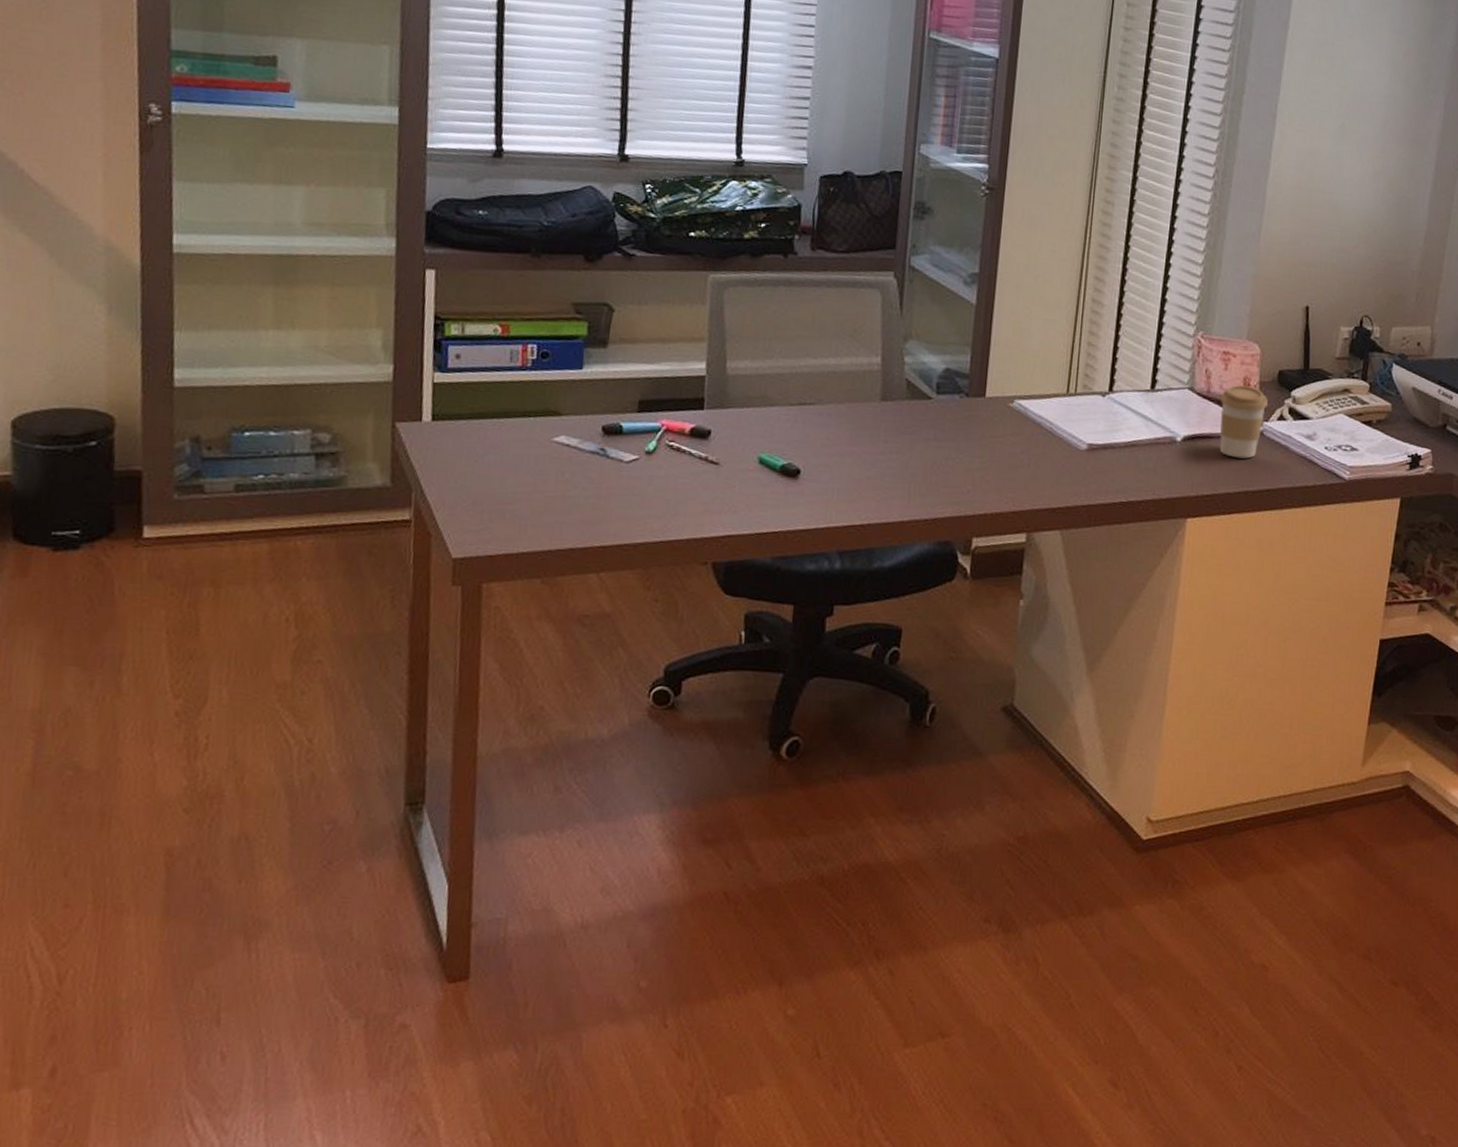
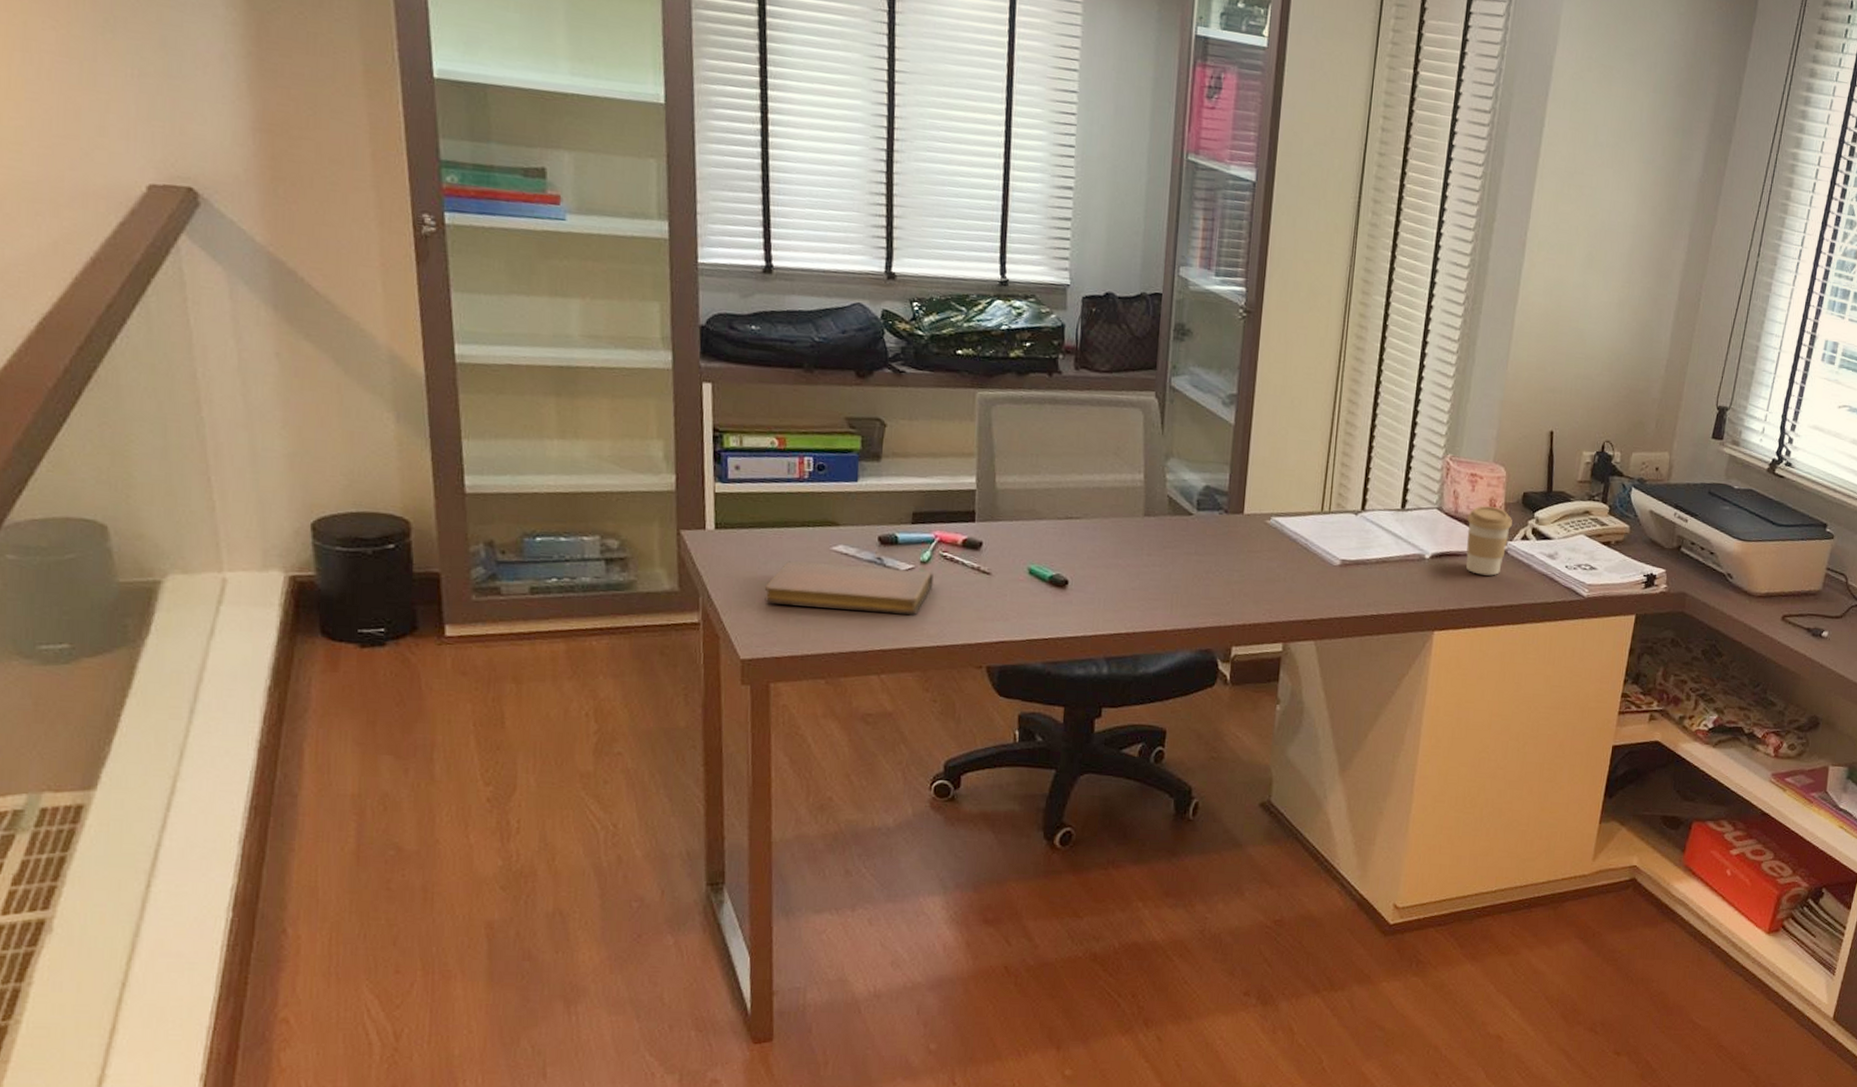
notebook: none [480,453,659,508] -> present [764,561,934,615]

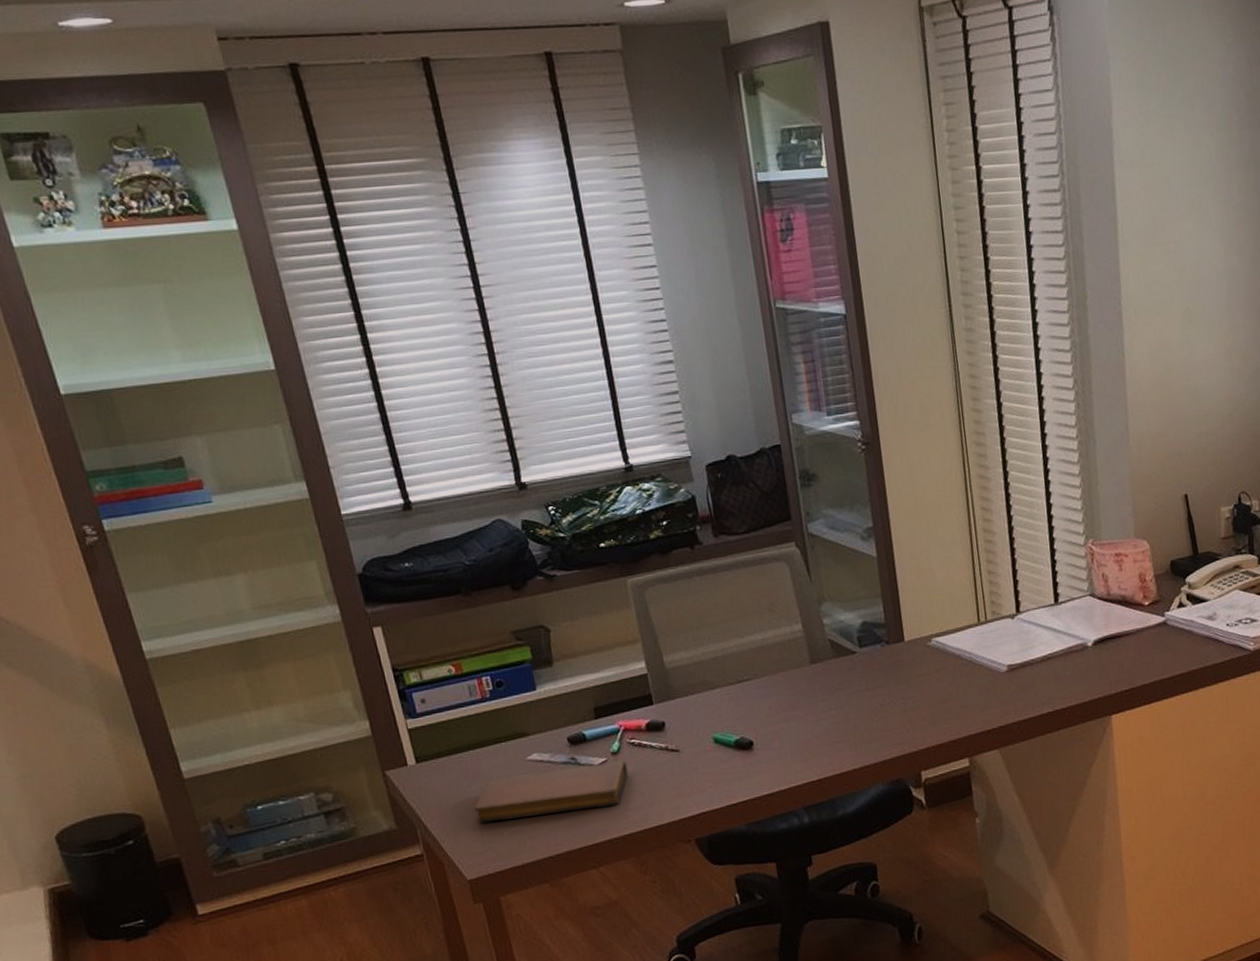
coffee cup: present [1466,506,1512,576] -> none [1121,581,1166,651]

